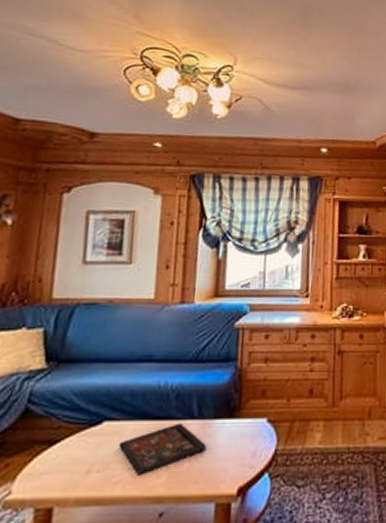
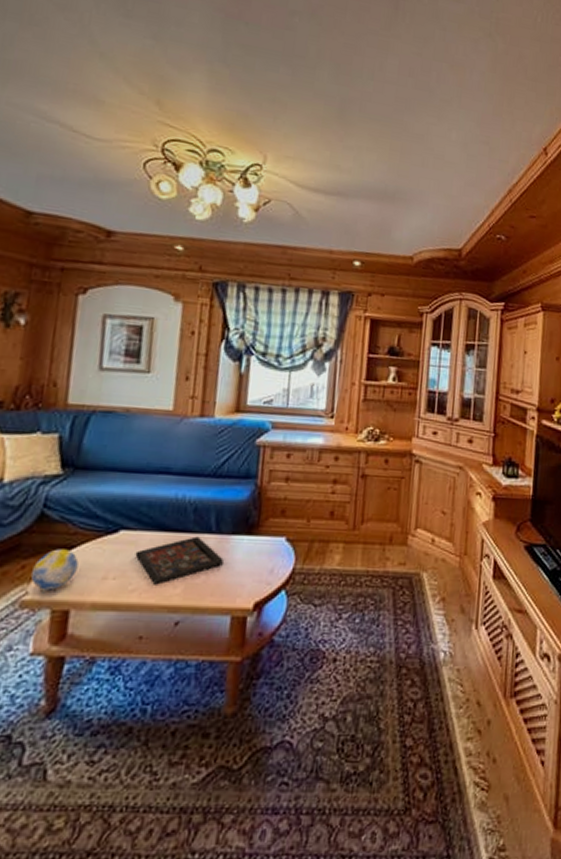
decorative ball: none [15,444,63,488] -> present [31,549,79,590]

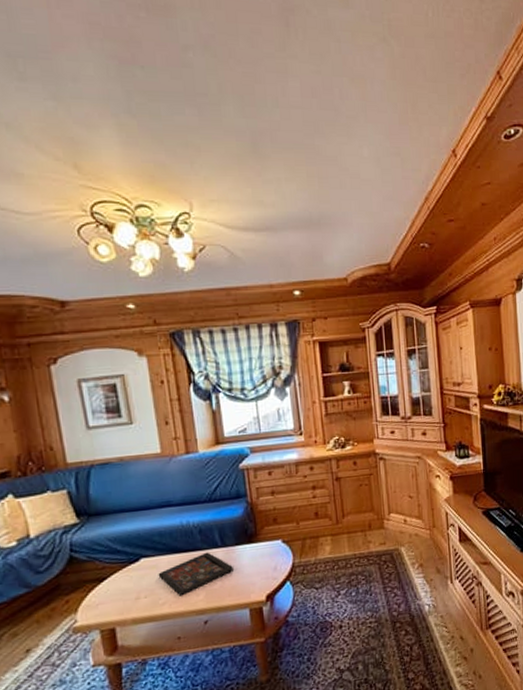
decorative ball: present [31,549,79,590] -> none [75,581,113,617]

